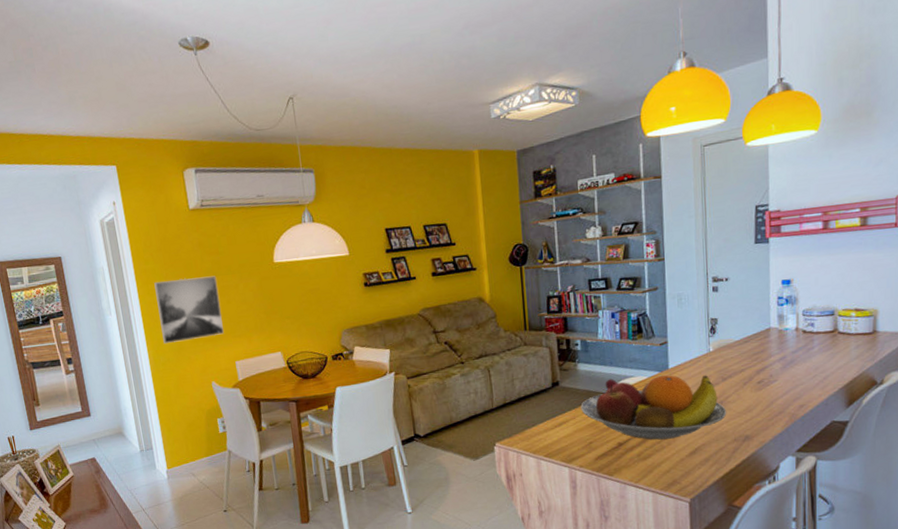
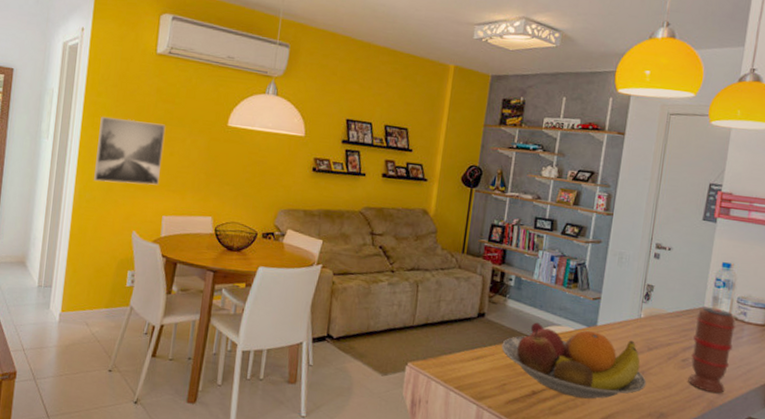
spice grinder: none [764,325,806,407] -> present [688,307,736,394]

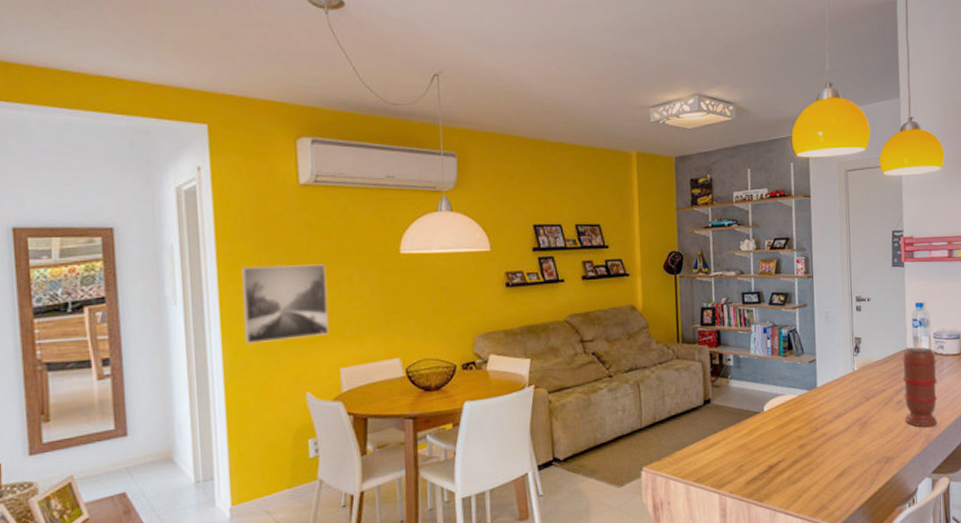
fruit bowl: present [501,322,647,399] -> none [732,394,871,463]

